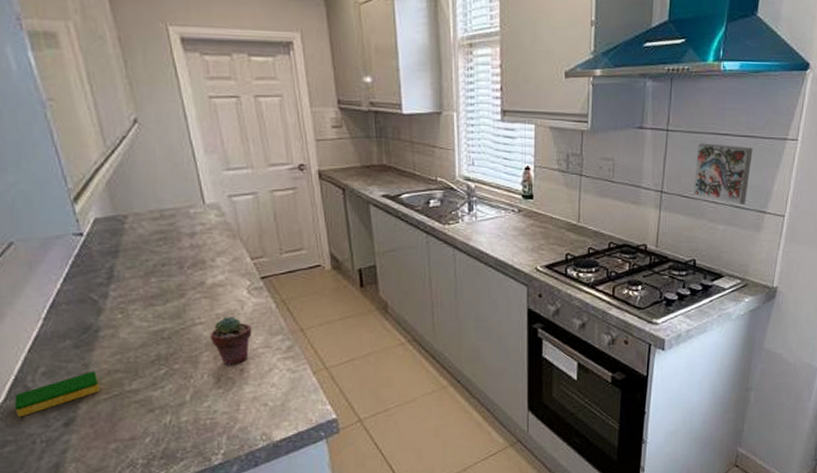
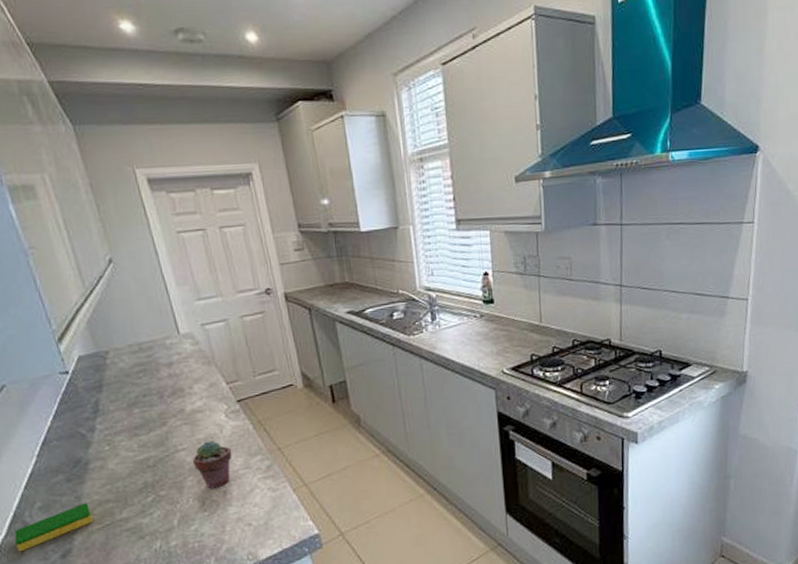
decorative tile: present [692,143,753,204] -> none [652,233,710,292]

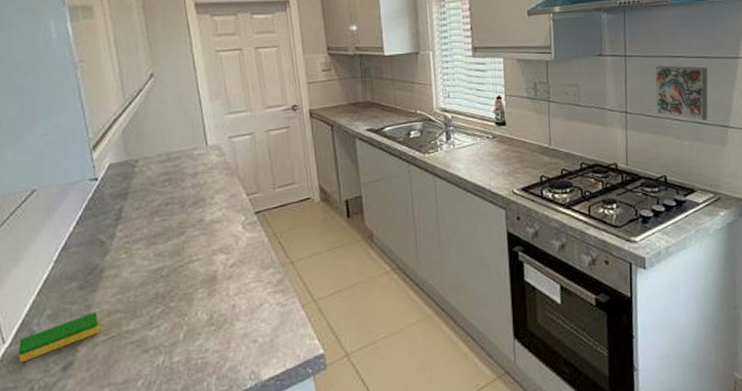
potted succulent: present [193,440,232,489] -> none [206,252,245,302]
decorative tile: none [652,233,710,292] -> present [655,65,708,121]

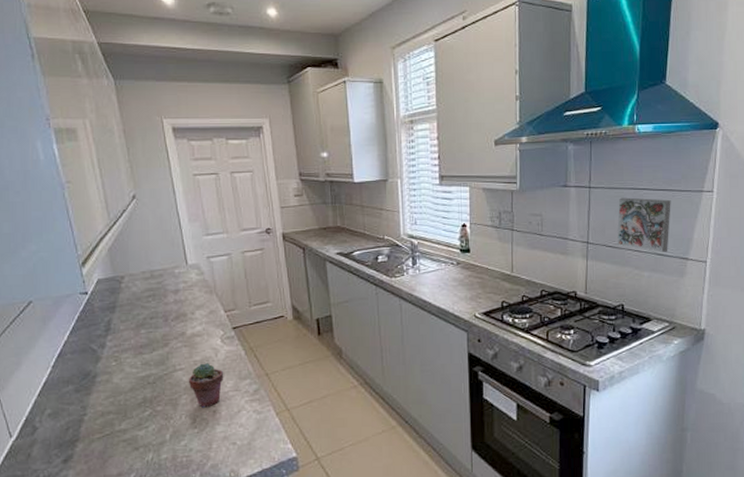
dish sponge: present [18,312,100,363] -> none [24,413,96,454]
potted succulent: none [206,252,245,302] -> present [189,363,224,408]

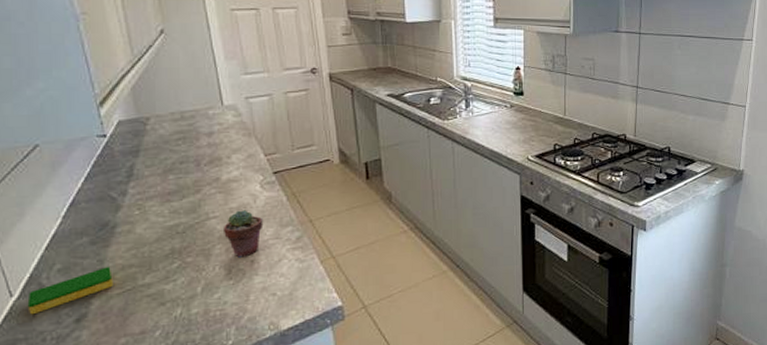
dish sponge: none [24,413,96,454] -> present [27,267,115,315]
decorative tile: present [616,197,671,252] -> none [664,44,715,97]

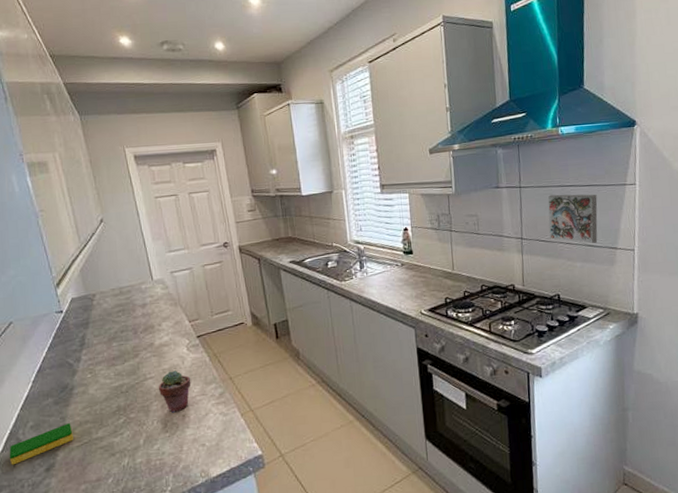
decorative tile: none [664,44,715,97] -> present [548,194,598,244]

